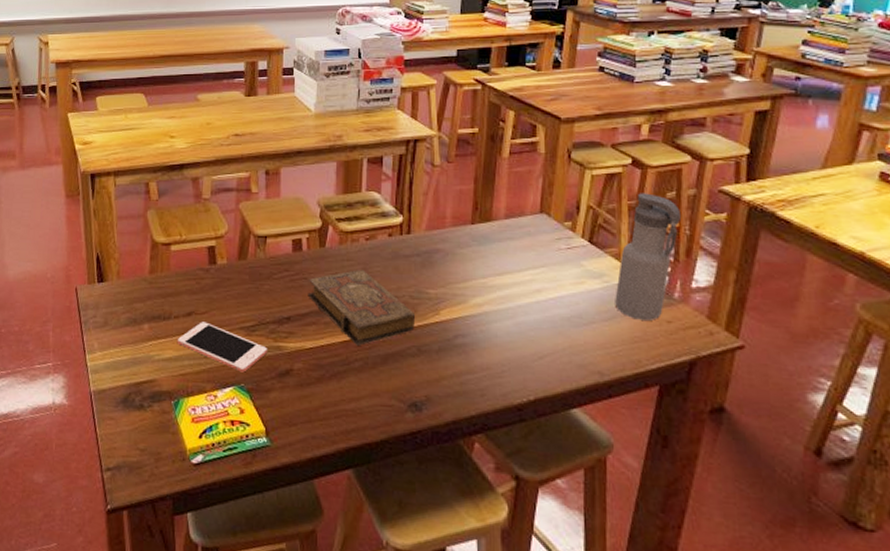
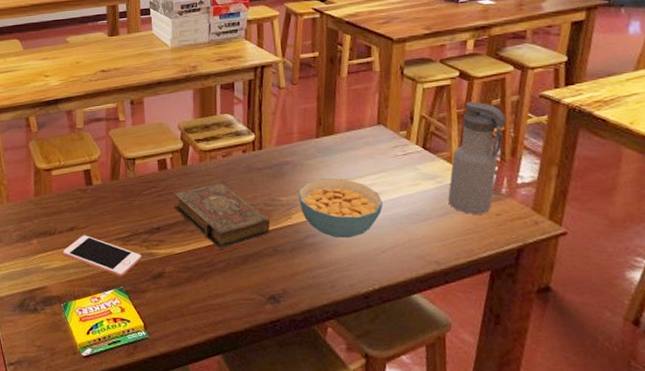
cereal bowl: none [449,270,542,341] -> present [299,178,383,239]

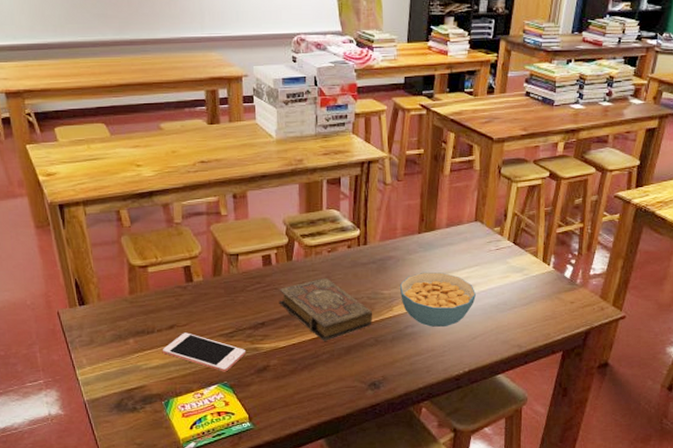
water bottle: present [448,101,507,214] -> none [532,200,586,303]

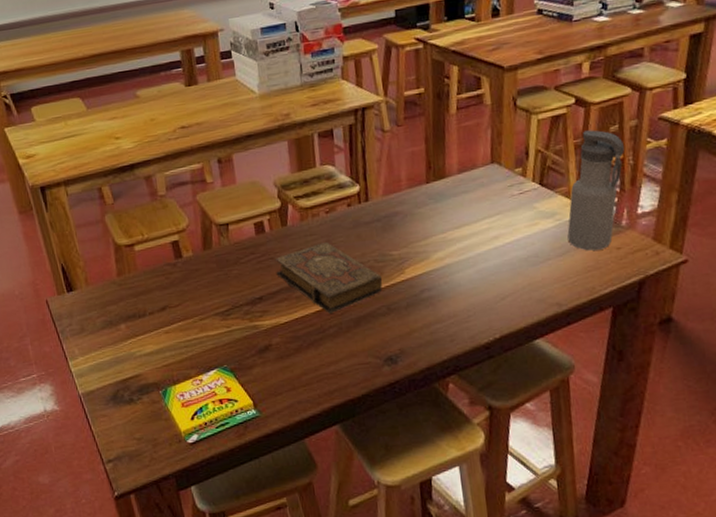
cell phone: present [162,332,245,372] -> none [155,313,244,355]
cereal bowl: present [400,271,476,328] -> none [411,225,501,290]
water bottle: none [532,200,586,303] -> present [567,129,625,251]

